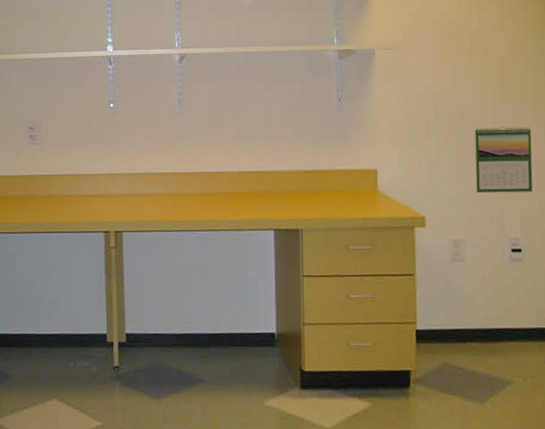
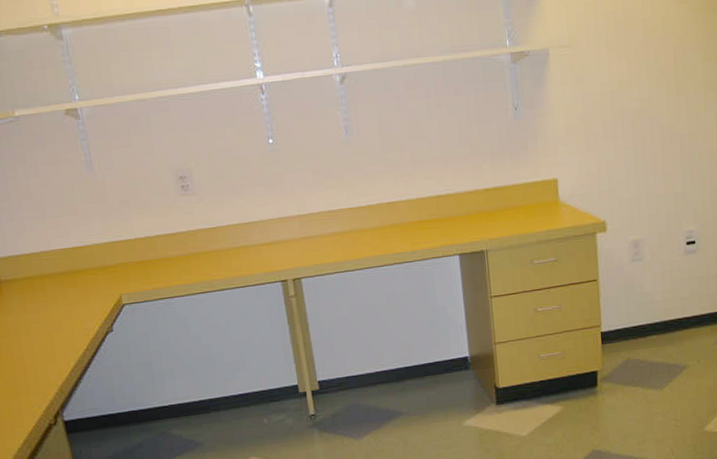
calendar: present [474,126,533,193] -> none [650,117,706,191]

